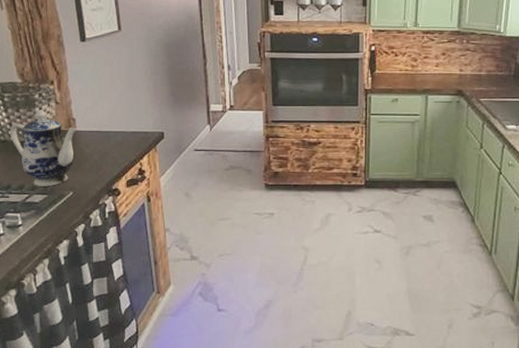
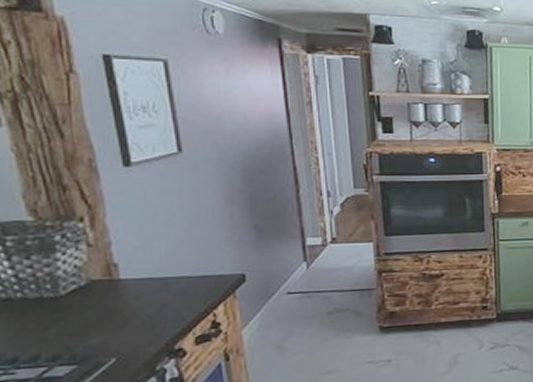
teapot: present [9,109,77,186] -> none [15,254,120,355]

